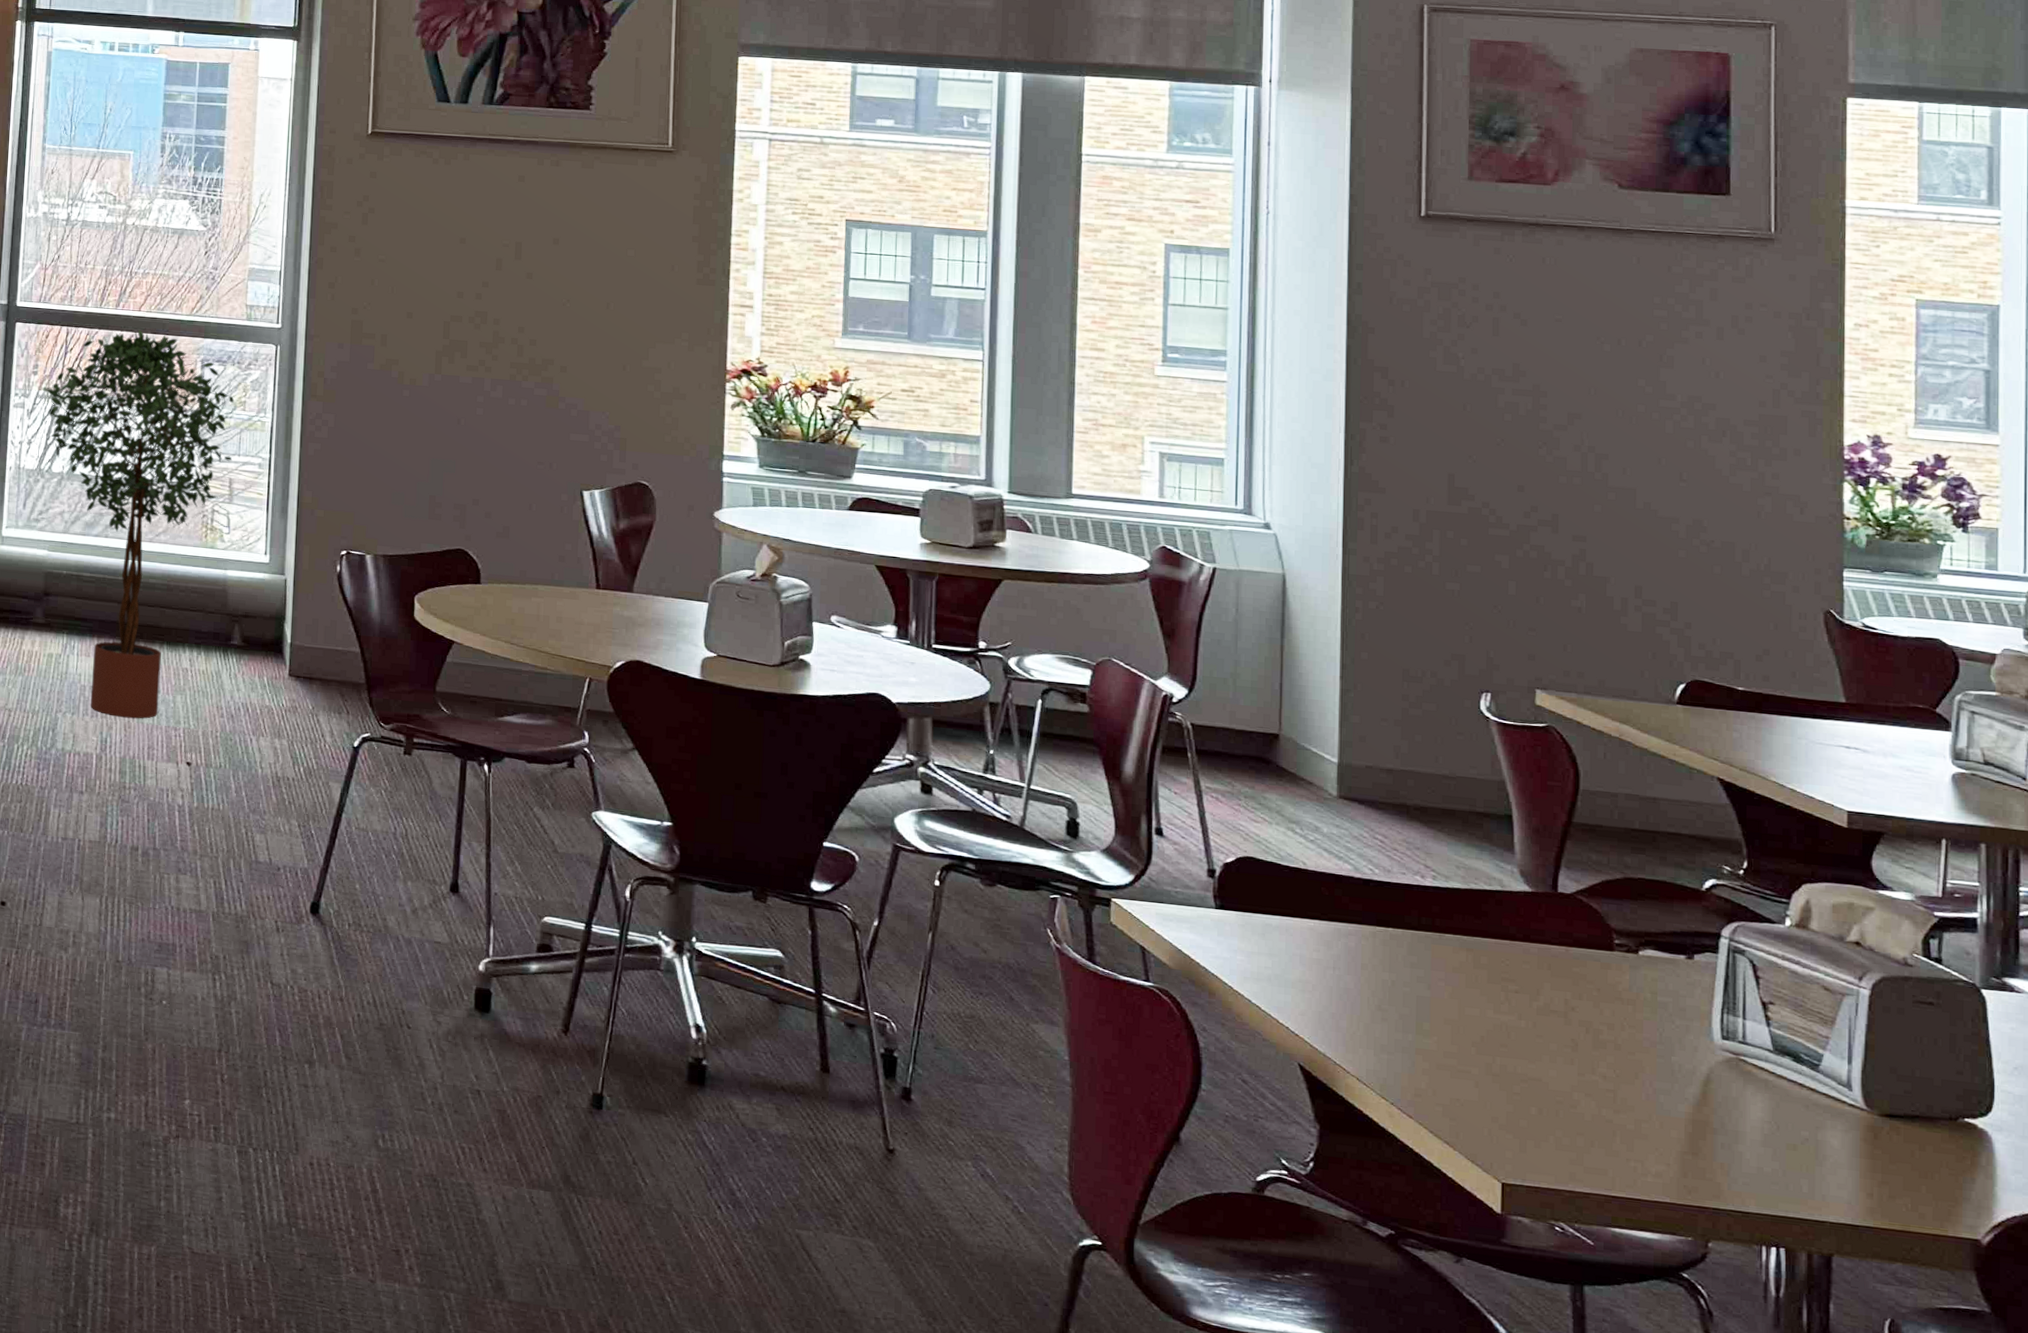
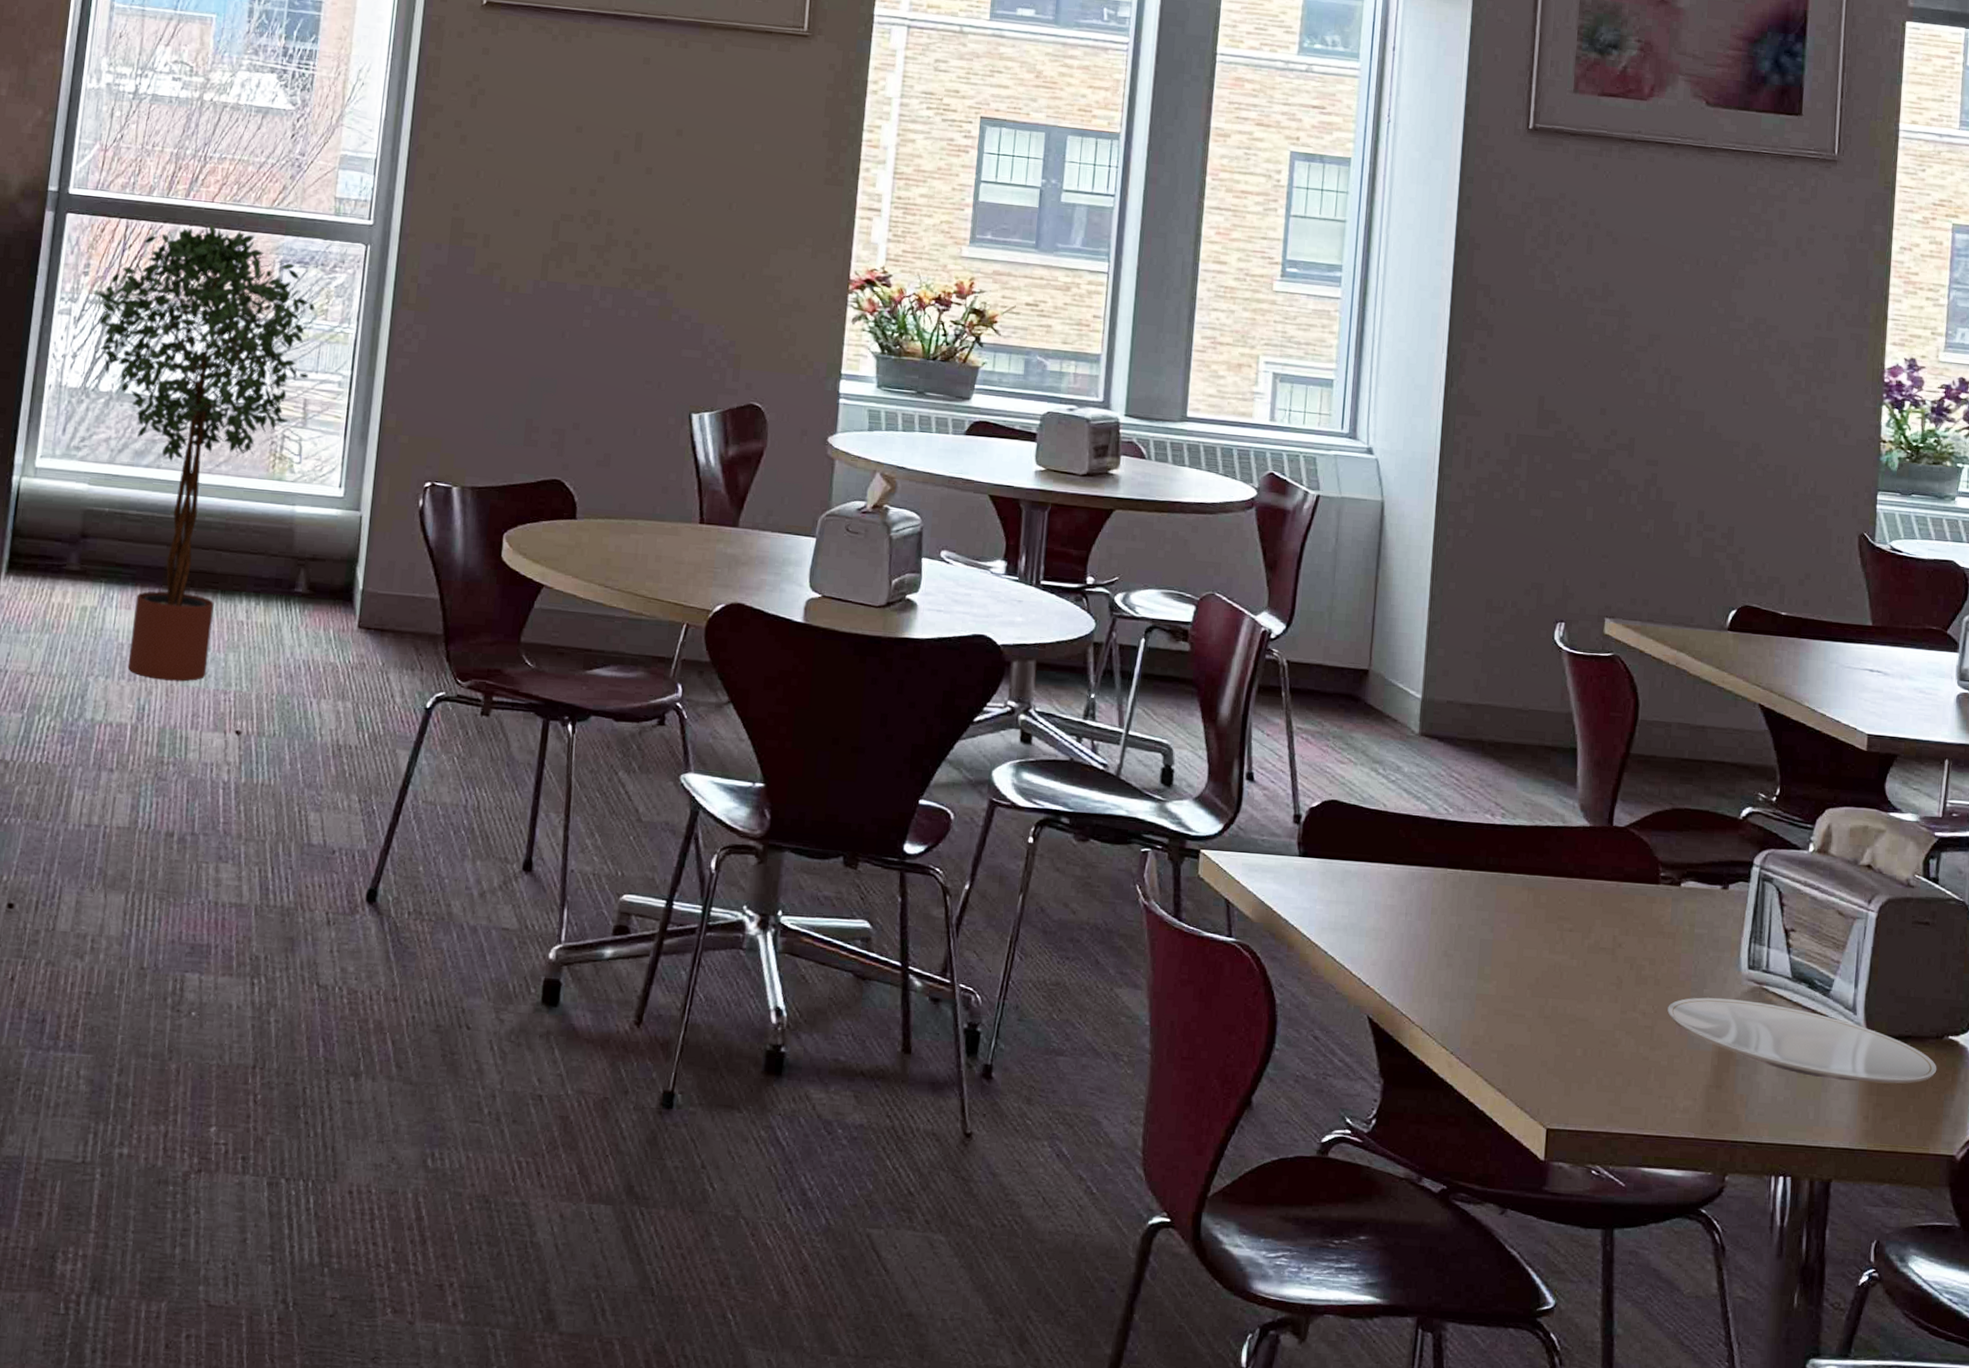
plate: none [1631,1064,1952,1164] -> present [1667,997,1937,1084]

